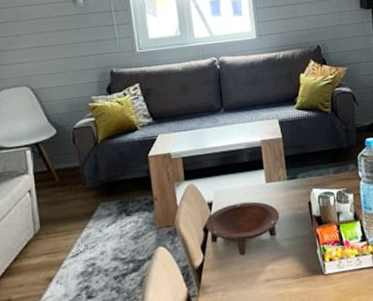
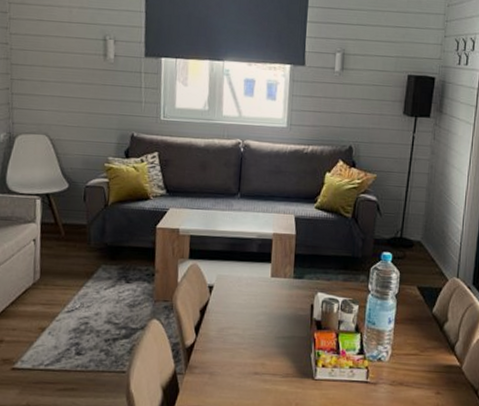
bowl: present [205,201,280,255] -> none [202,291,279,344]

